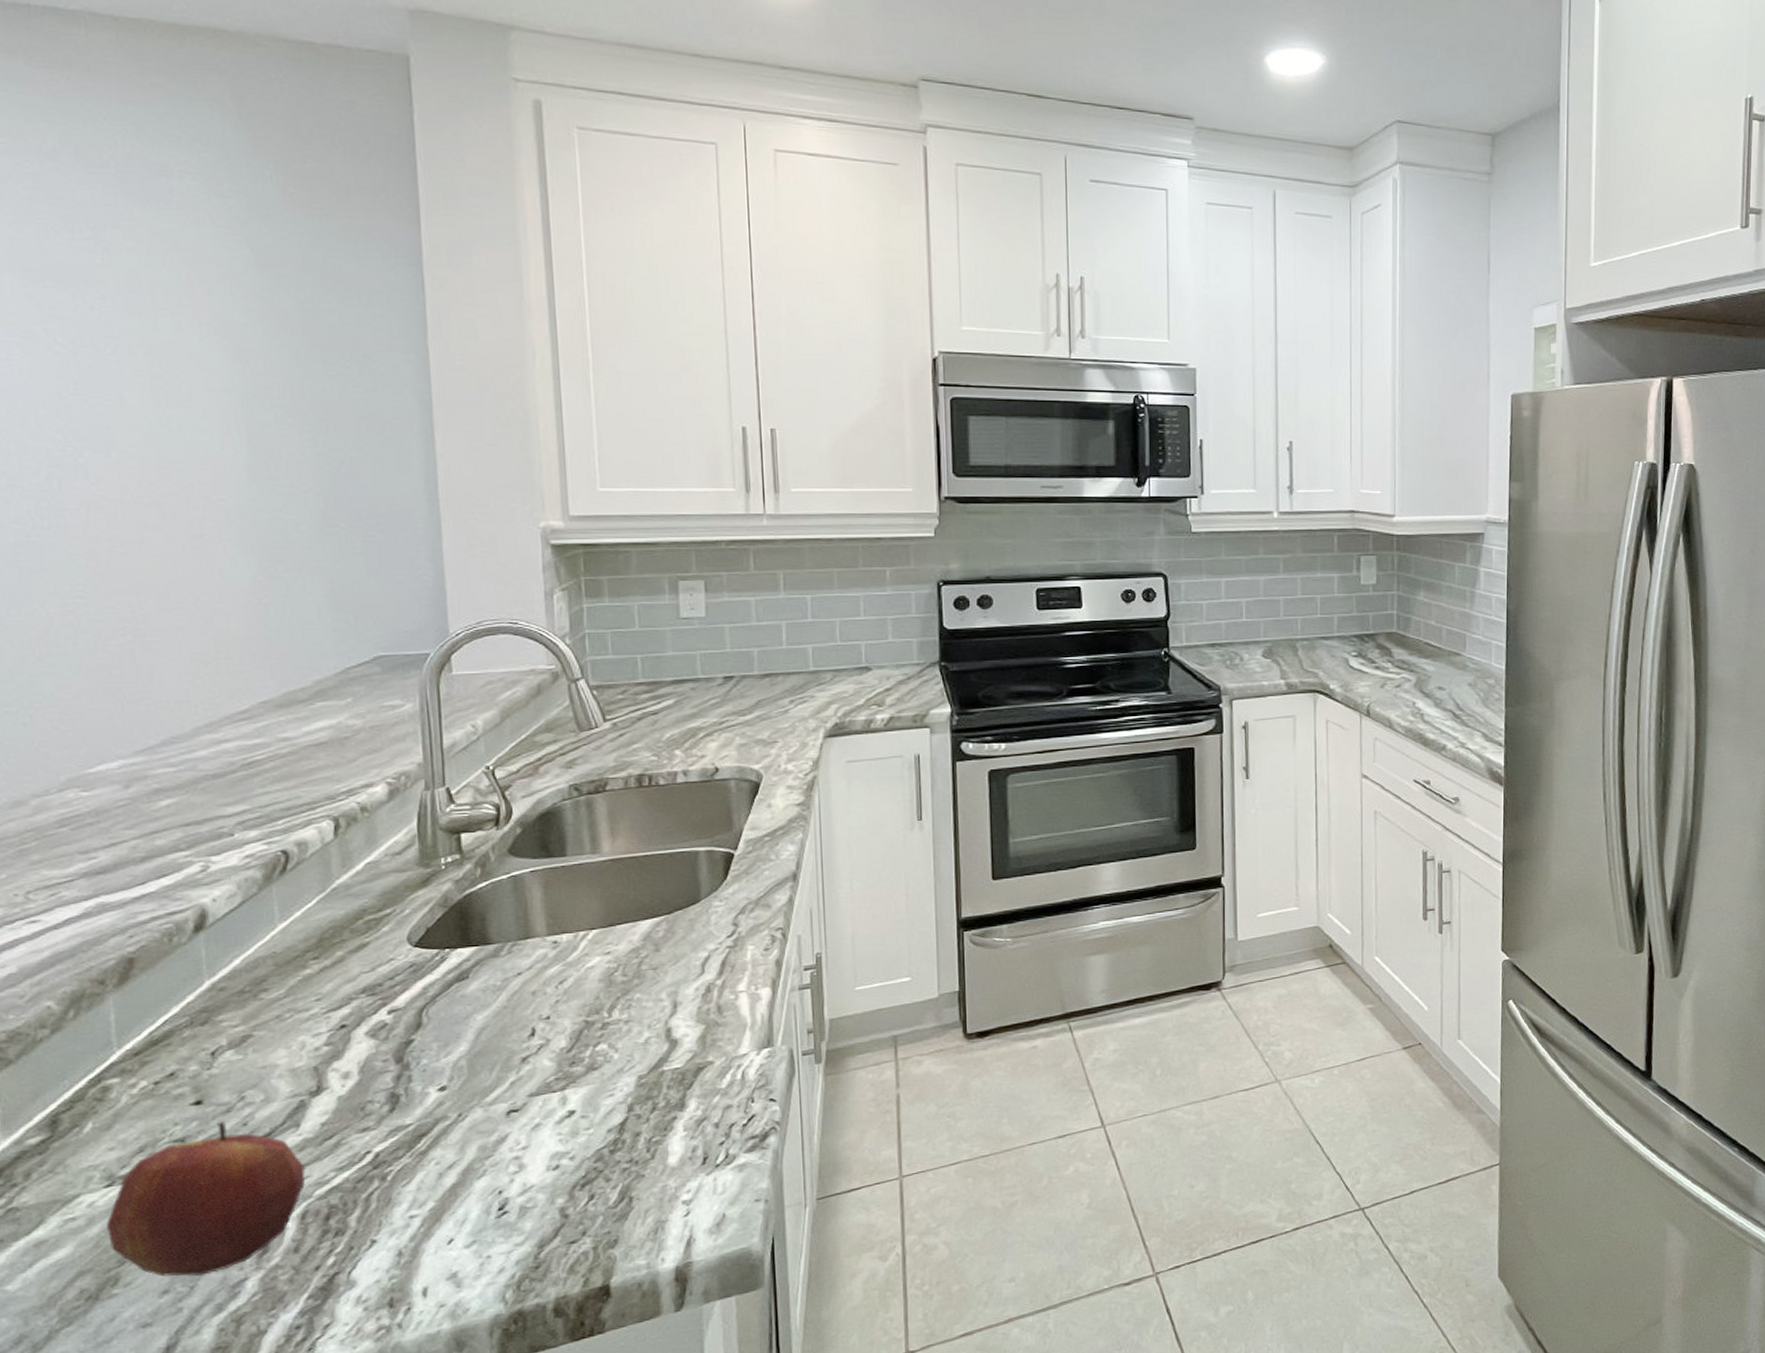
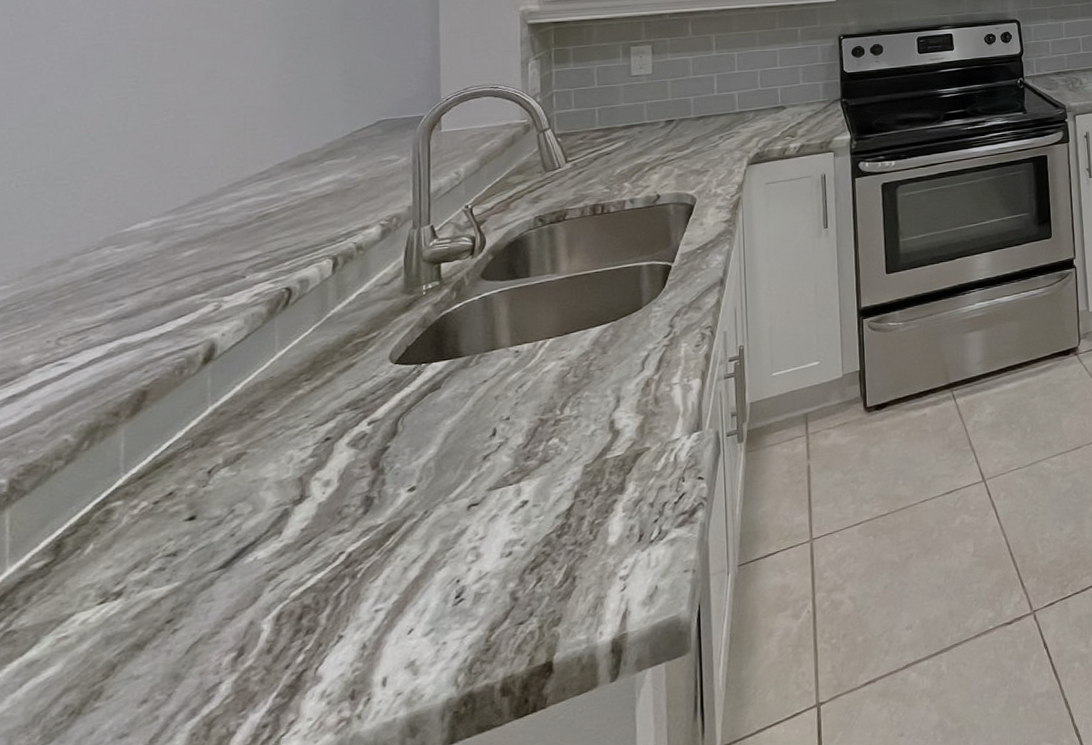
apple: present [106,1121,306,1277] -> none [96,534,283,686]

